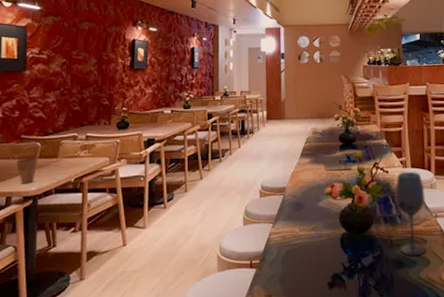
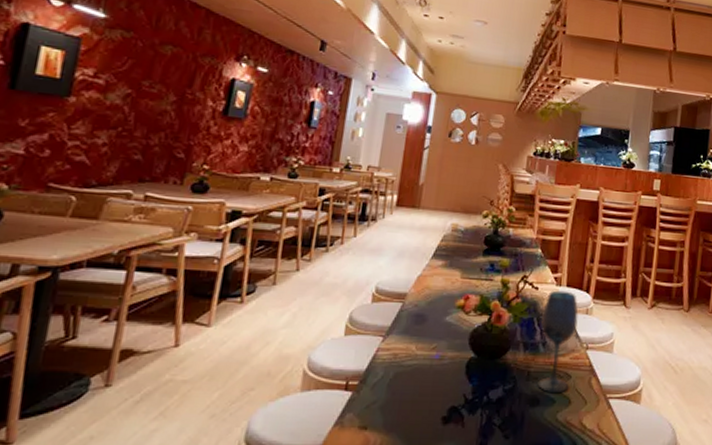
cup: present [16,157,39,184] -> none [34,214,71,250]

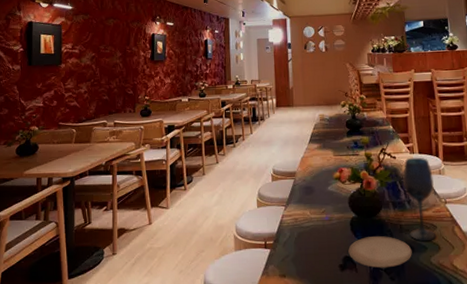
plate: none [457,383,537,424] -> present [348,236,412,269]

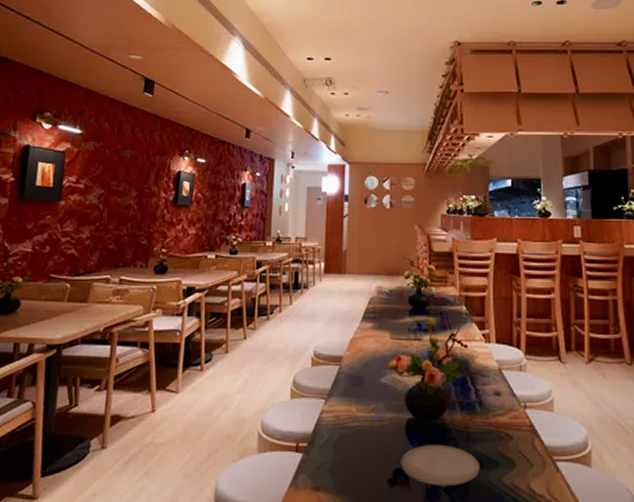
wineglass: present [403,157,437,242] -> none [475,347,512,455]

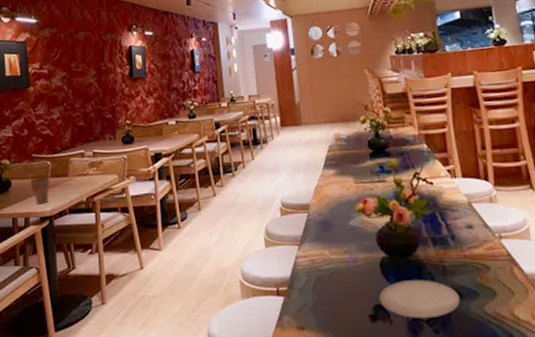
cup: none [42,300,67,330] -> present [30,177,51,205]

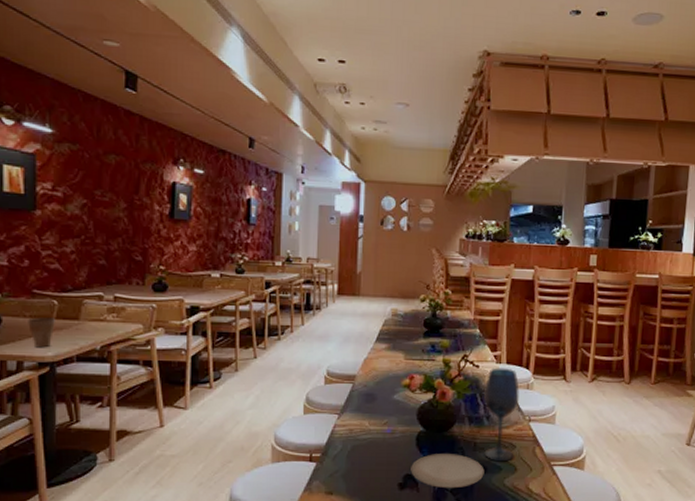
wineglass: none [443,182,491,286] -> present [484,367,520,462]

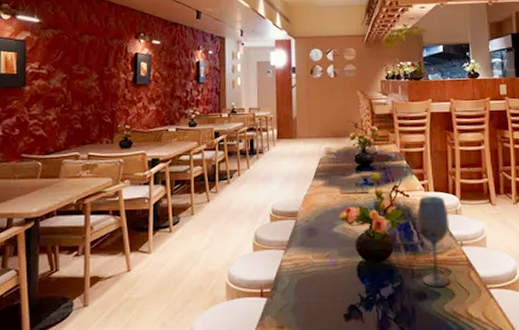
cup: present [28,317,56,348] -> none [17,177,40,205]
plate: present [411,454,484,489] -> none [354,282,424,318]

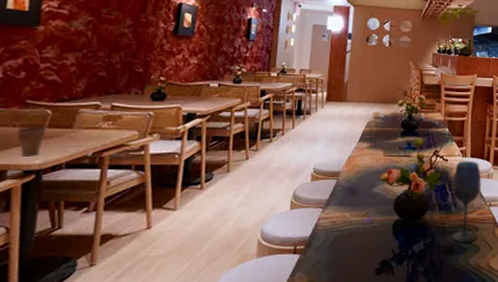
cup: none [17,177,40,205] -> present [17,126,48,156]

